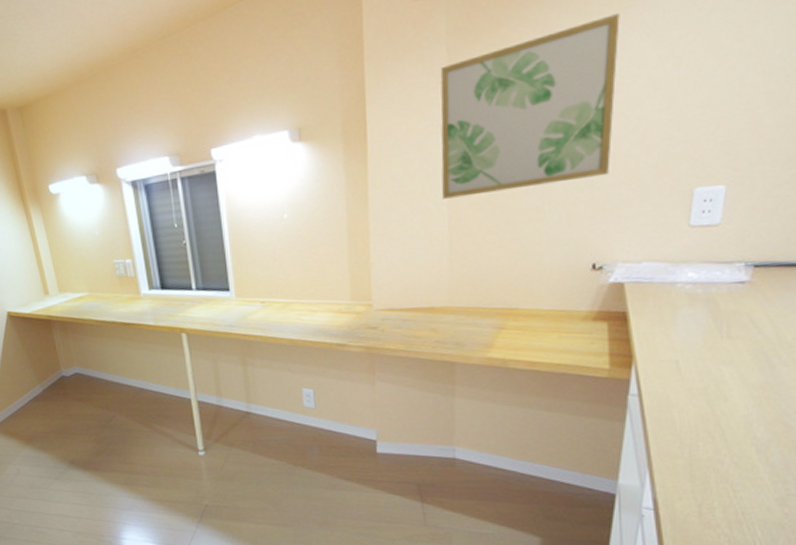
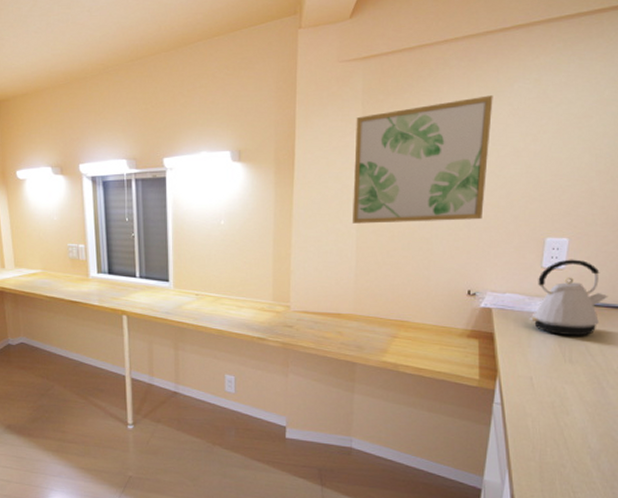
kettle: none [673,210,781,307] -> present [529,259,608,336]

